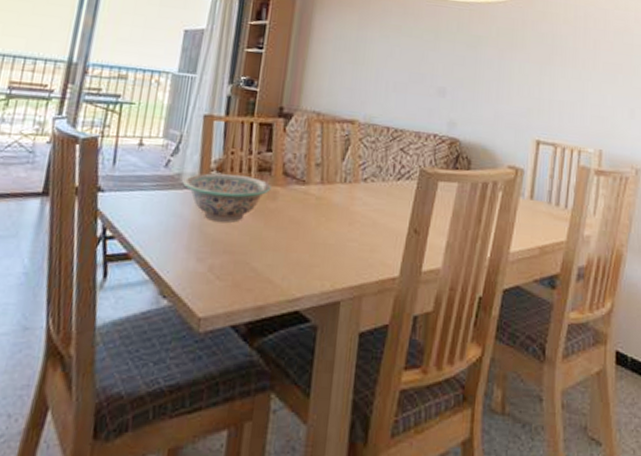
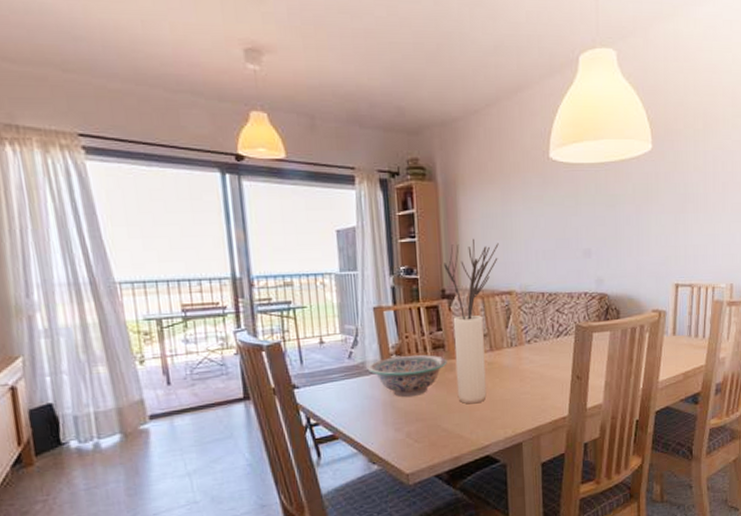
vase: none [275,58,348,244] -> present [444,238,499,404]

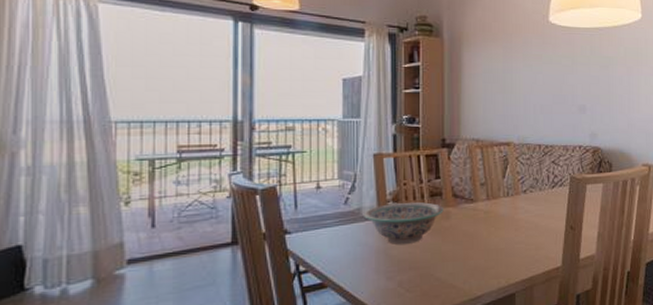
vase: present [444,238,499,404] -> none [446,91,499,253]

